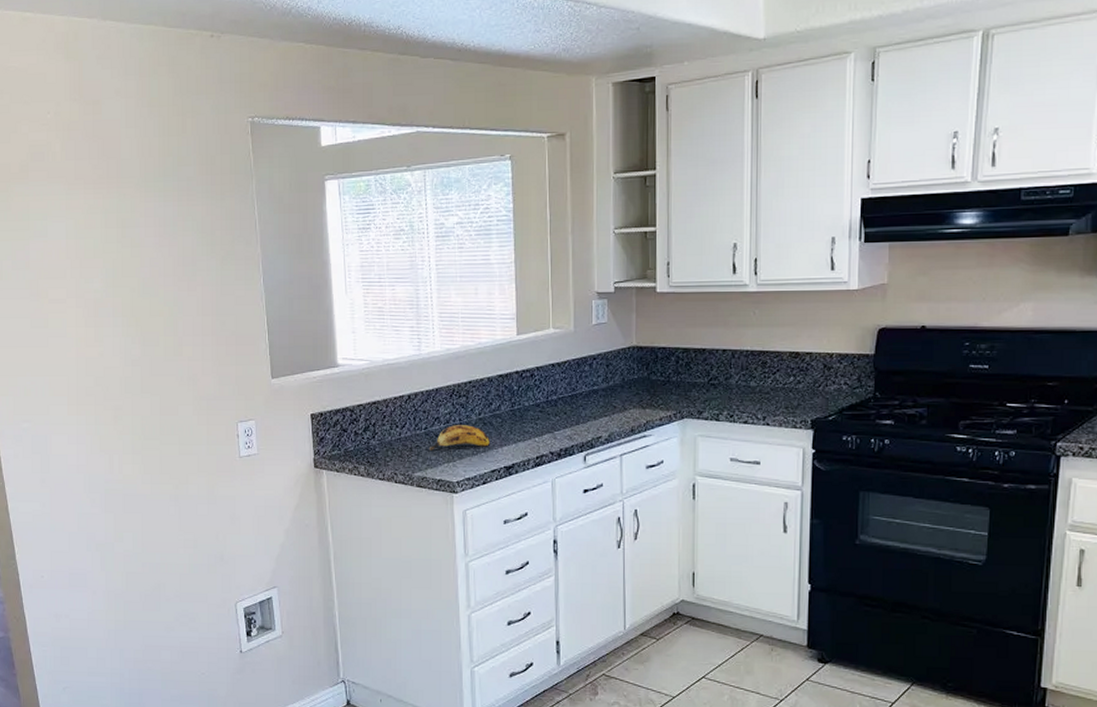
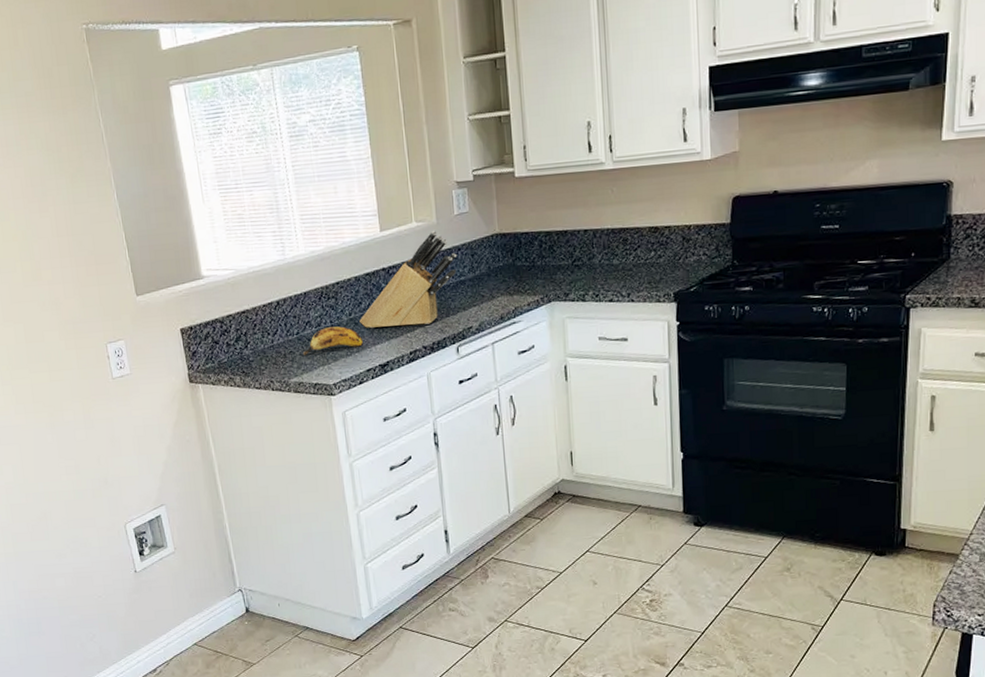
knife block: none [488,337,592,430] -> present [359,230,457,329]

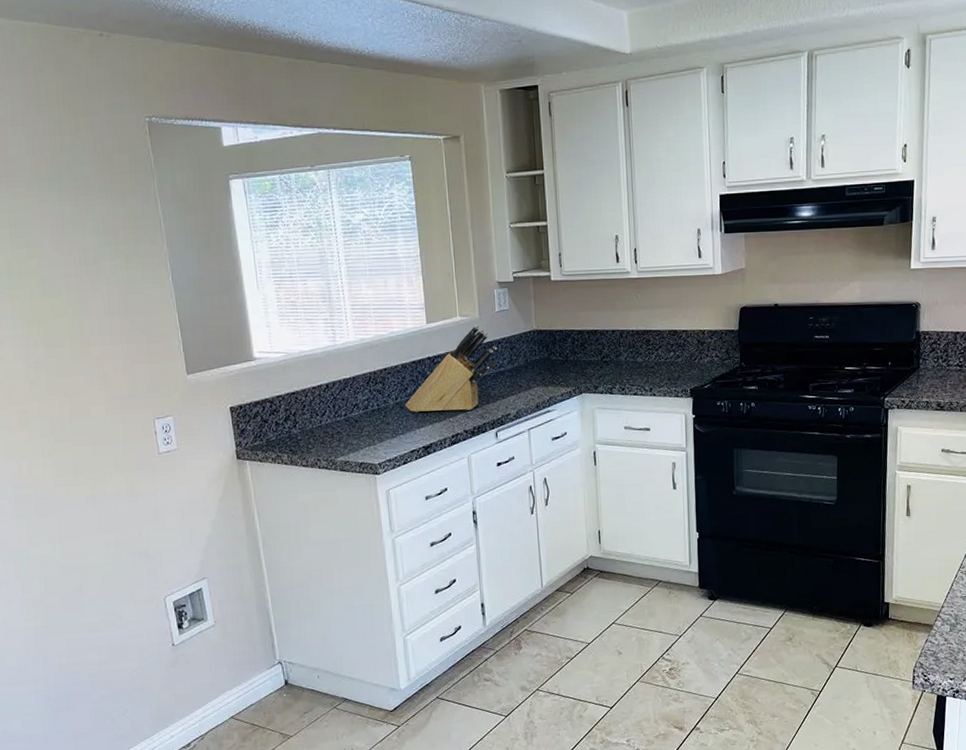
banana: present [302,326,364,355] -> none [349,409,409,436]

